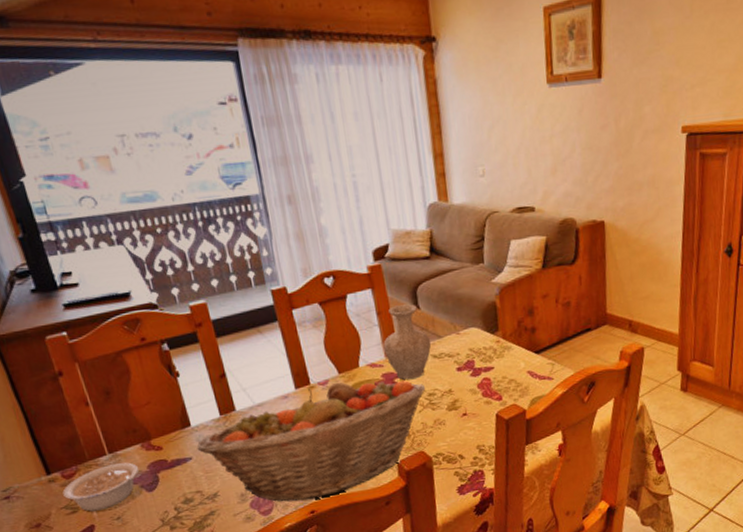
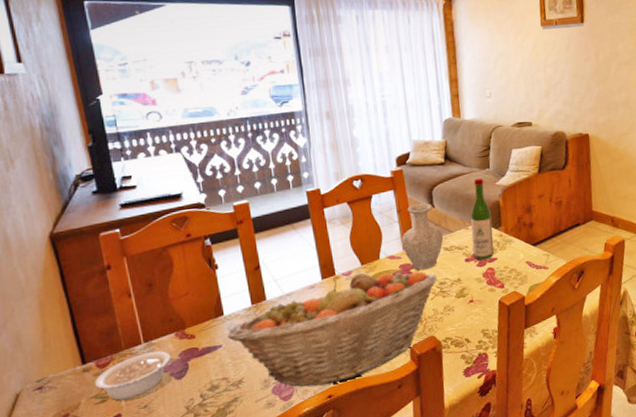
wine bottle: none [462,274,490,369] -> present [470,178,494,260]

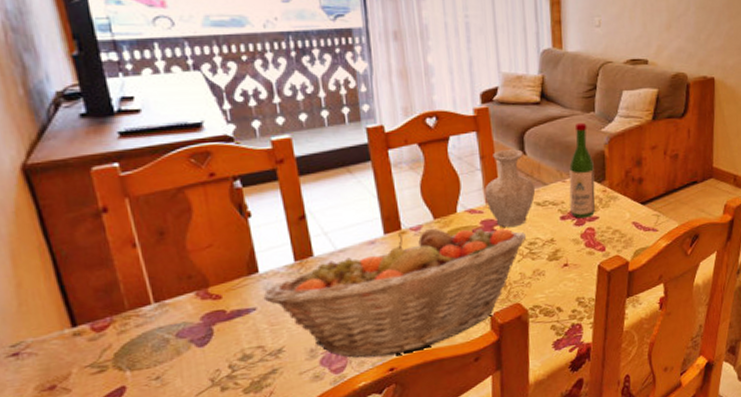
legume: present [95,351,173,401] -> none [89,313,193,371]

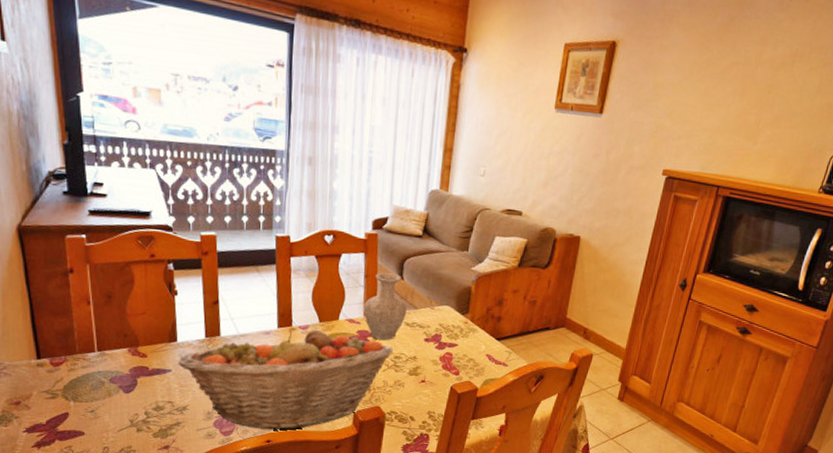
wine bottle: present [569,122,596,219] -> none [434,259,461,344]

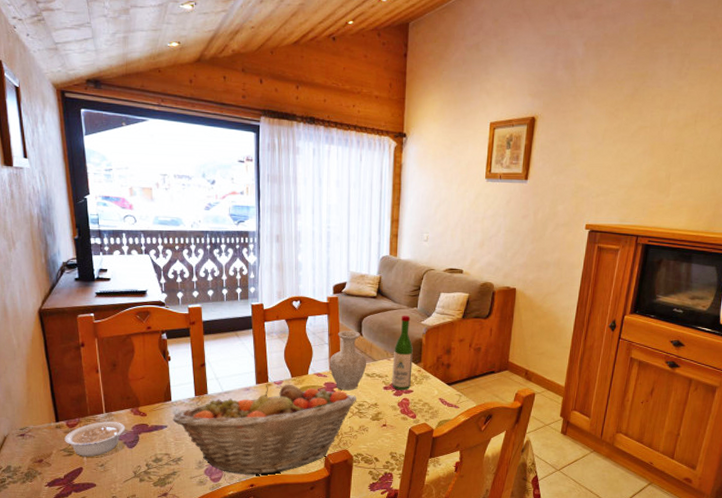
legume: none [47,361,123,401] -> present [64,421,127,457]
wine bottle: none [434,259,461,344] -> present [392,315,413,390]

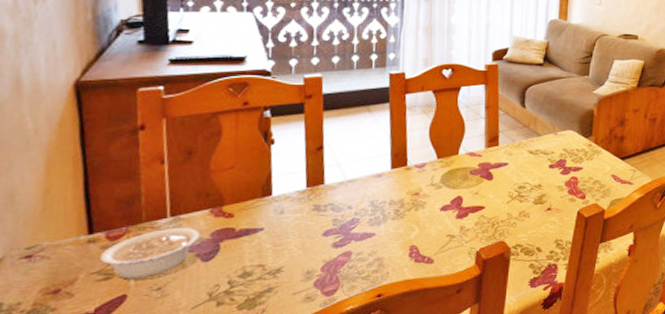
fruit basket: present [172,384,356,475] -> none [272,166,517,283]
vase: present [329,330,367,390] -> none [485,102,530,170]
wine bottle: present [392,315,413,390] -> none [558,84,583,168]

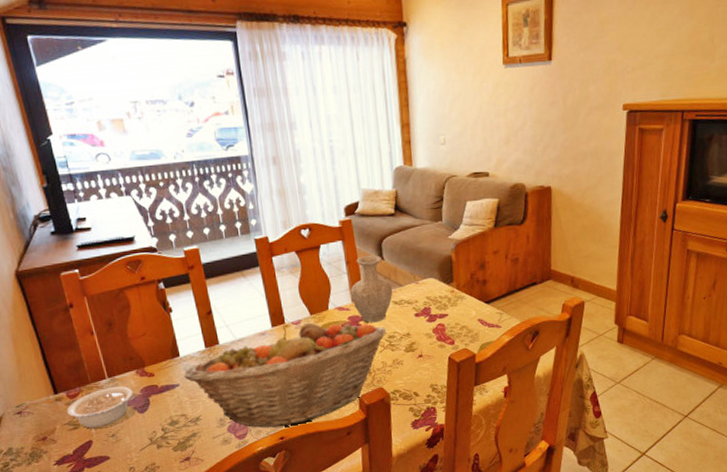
fruit basket: none [272,166,517,283] -> present [184,322,386,427]
vase: none [485,102,530,170] -> present [350,255,393,322]

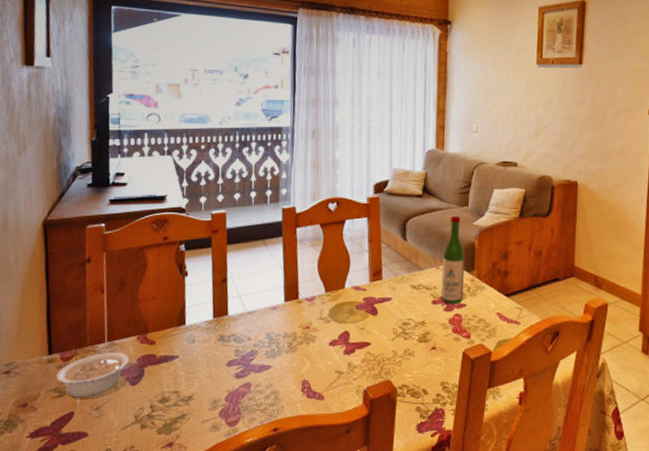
fruit basket: present [184,322,386,427] -> none [185,300,400,416]
vase: present [350,255,393,322] -> none [369,235,413,305]
wine bottle: none [421,231,445,316] -> present [441,215,465,304]

